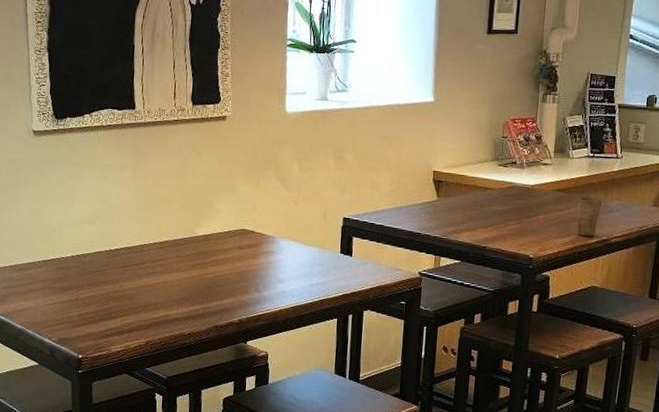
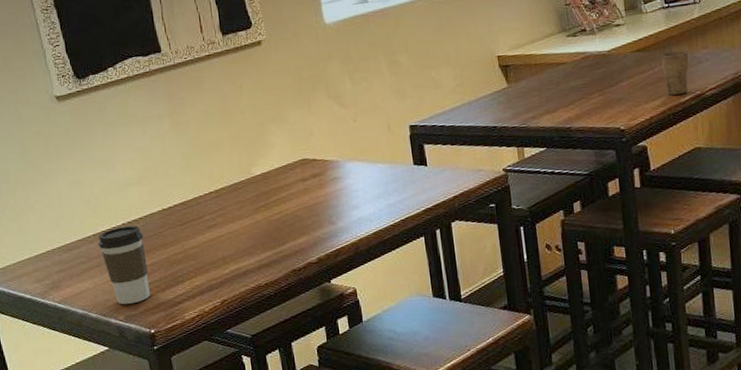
coffee cup: none [47,258,88,329] -> present [98,225,150,305]

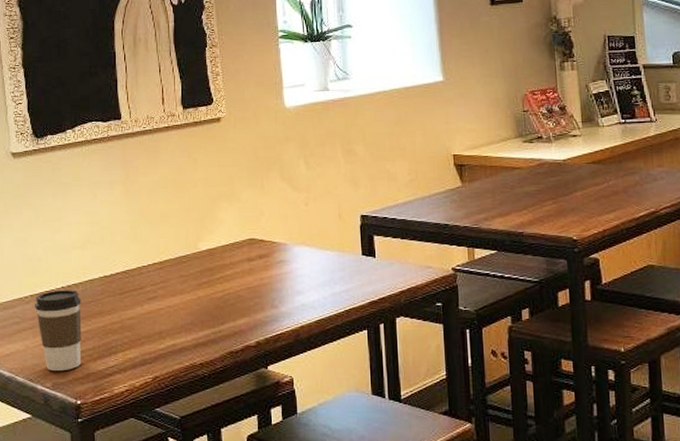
cup: present [661,45,689,95] -> none [616,160,643,210]

